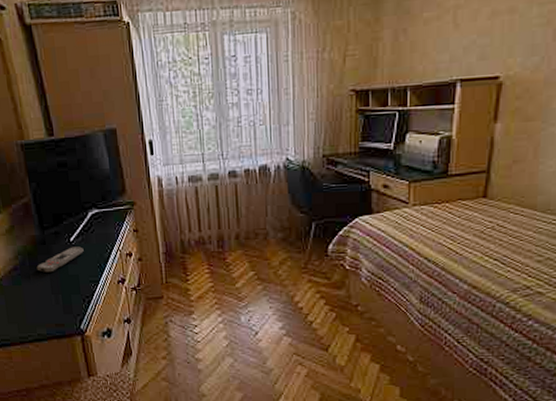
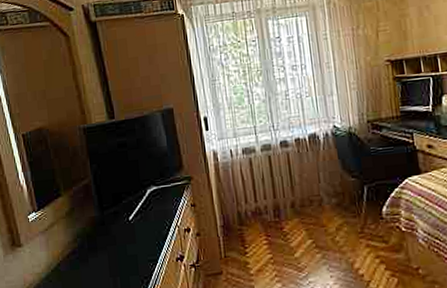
remote control: present [36,246,84,273] -> none [95,225,143,255]

